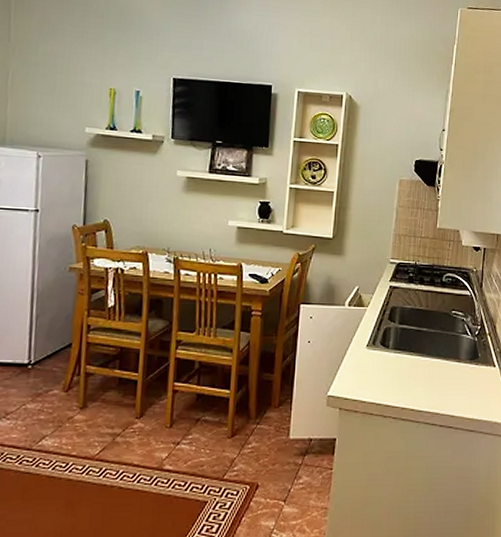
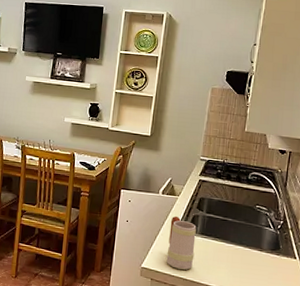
mug: none [356,330,389,393] -> present [166,216,197,270]

